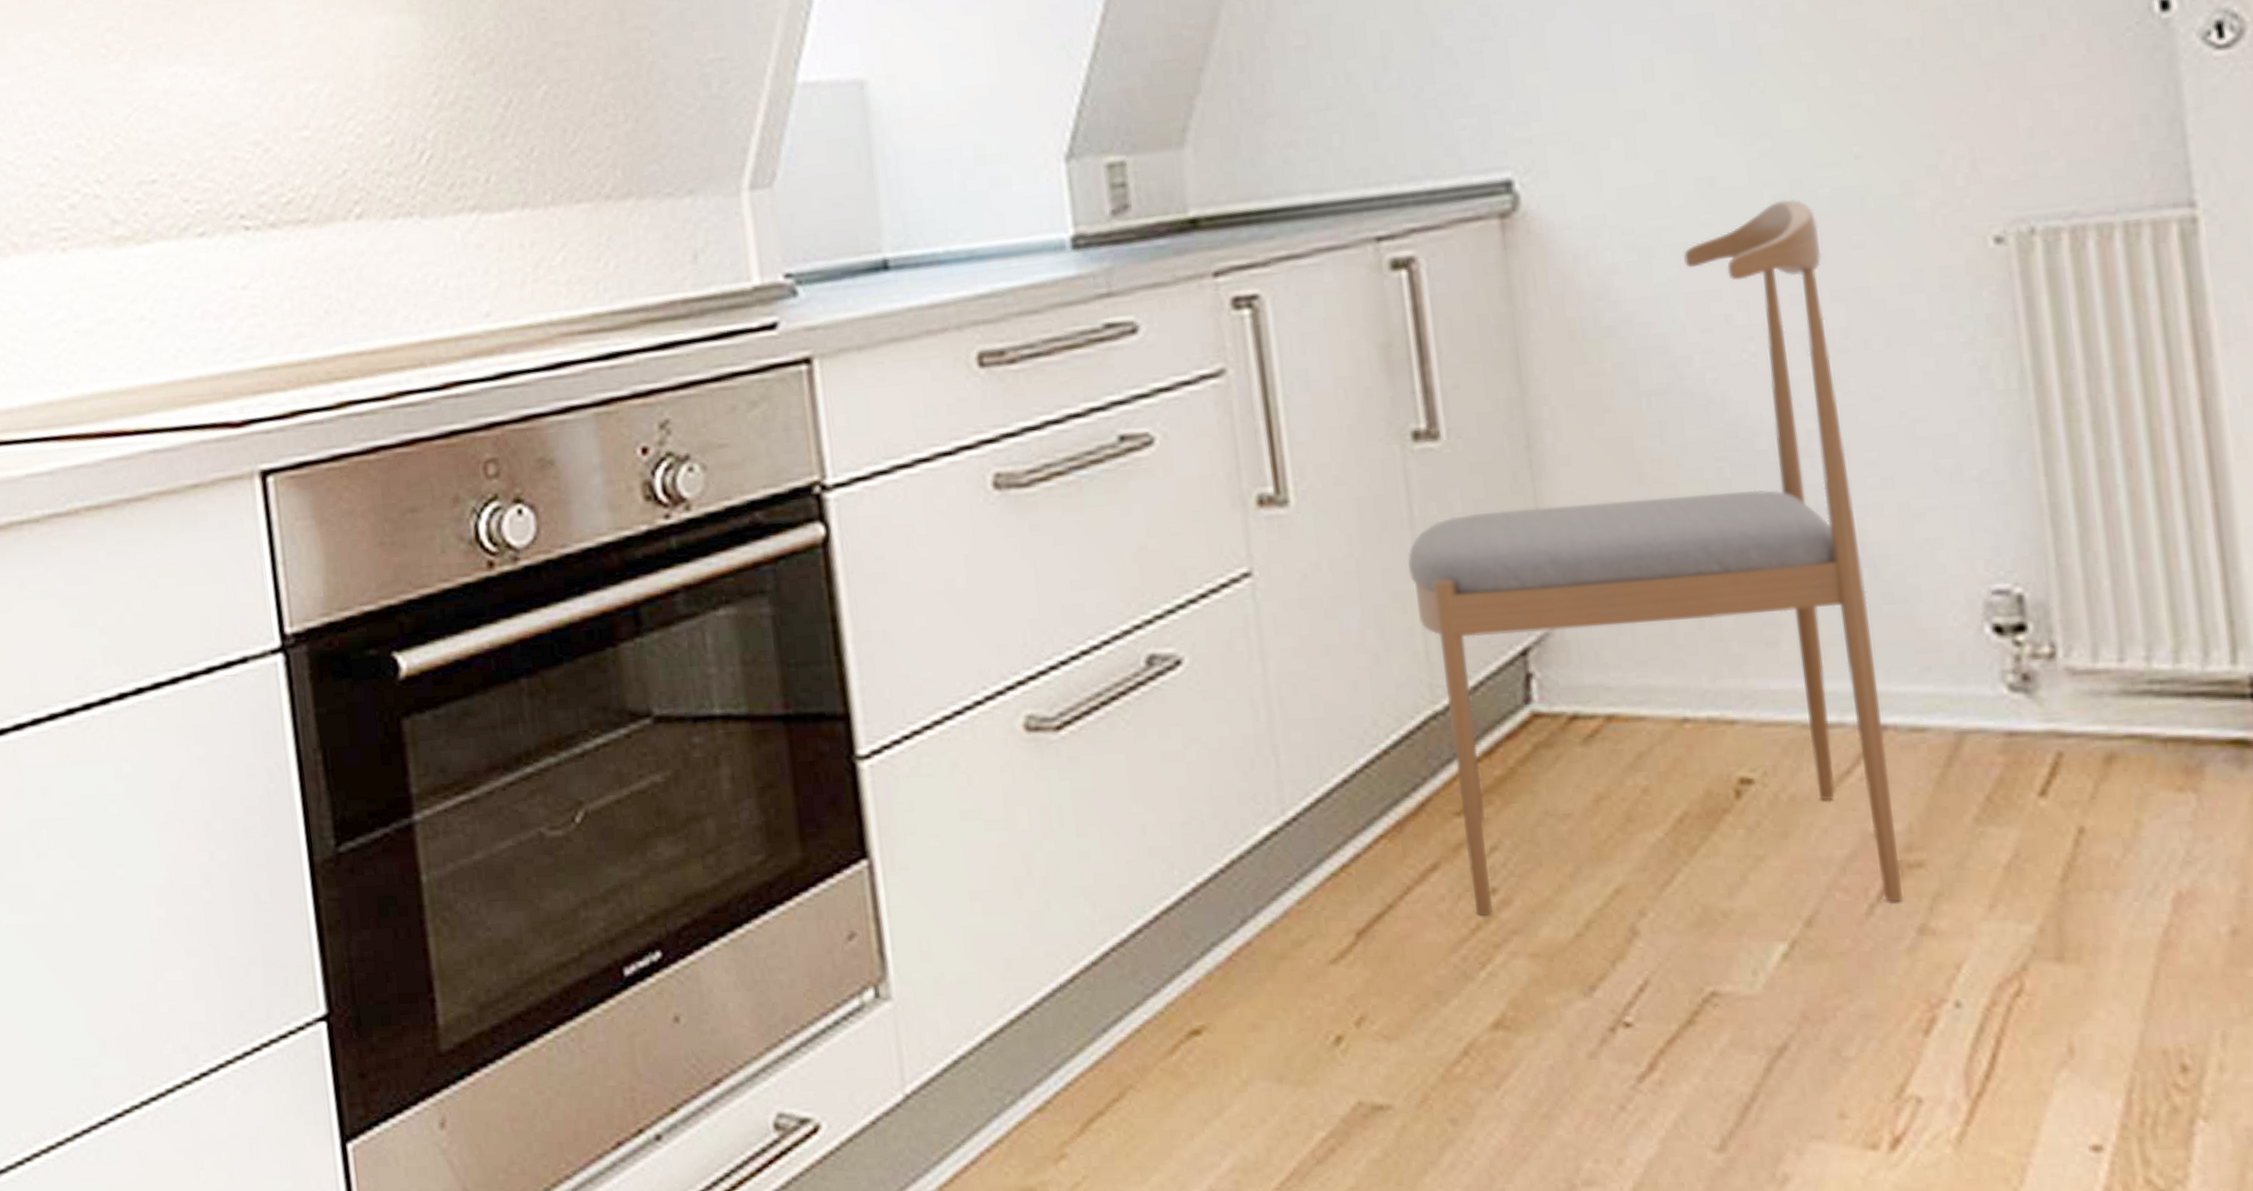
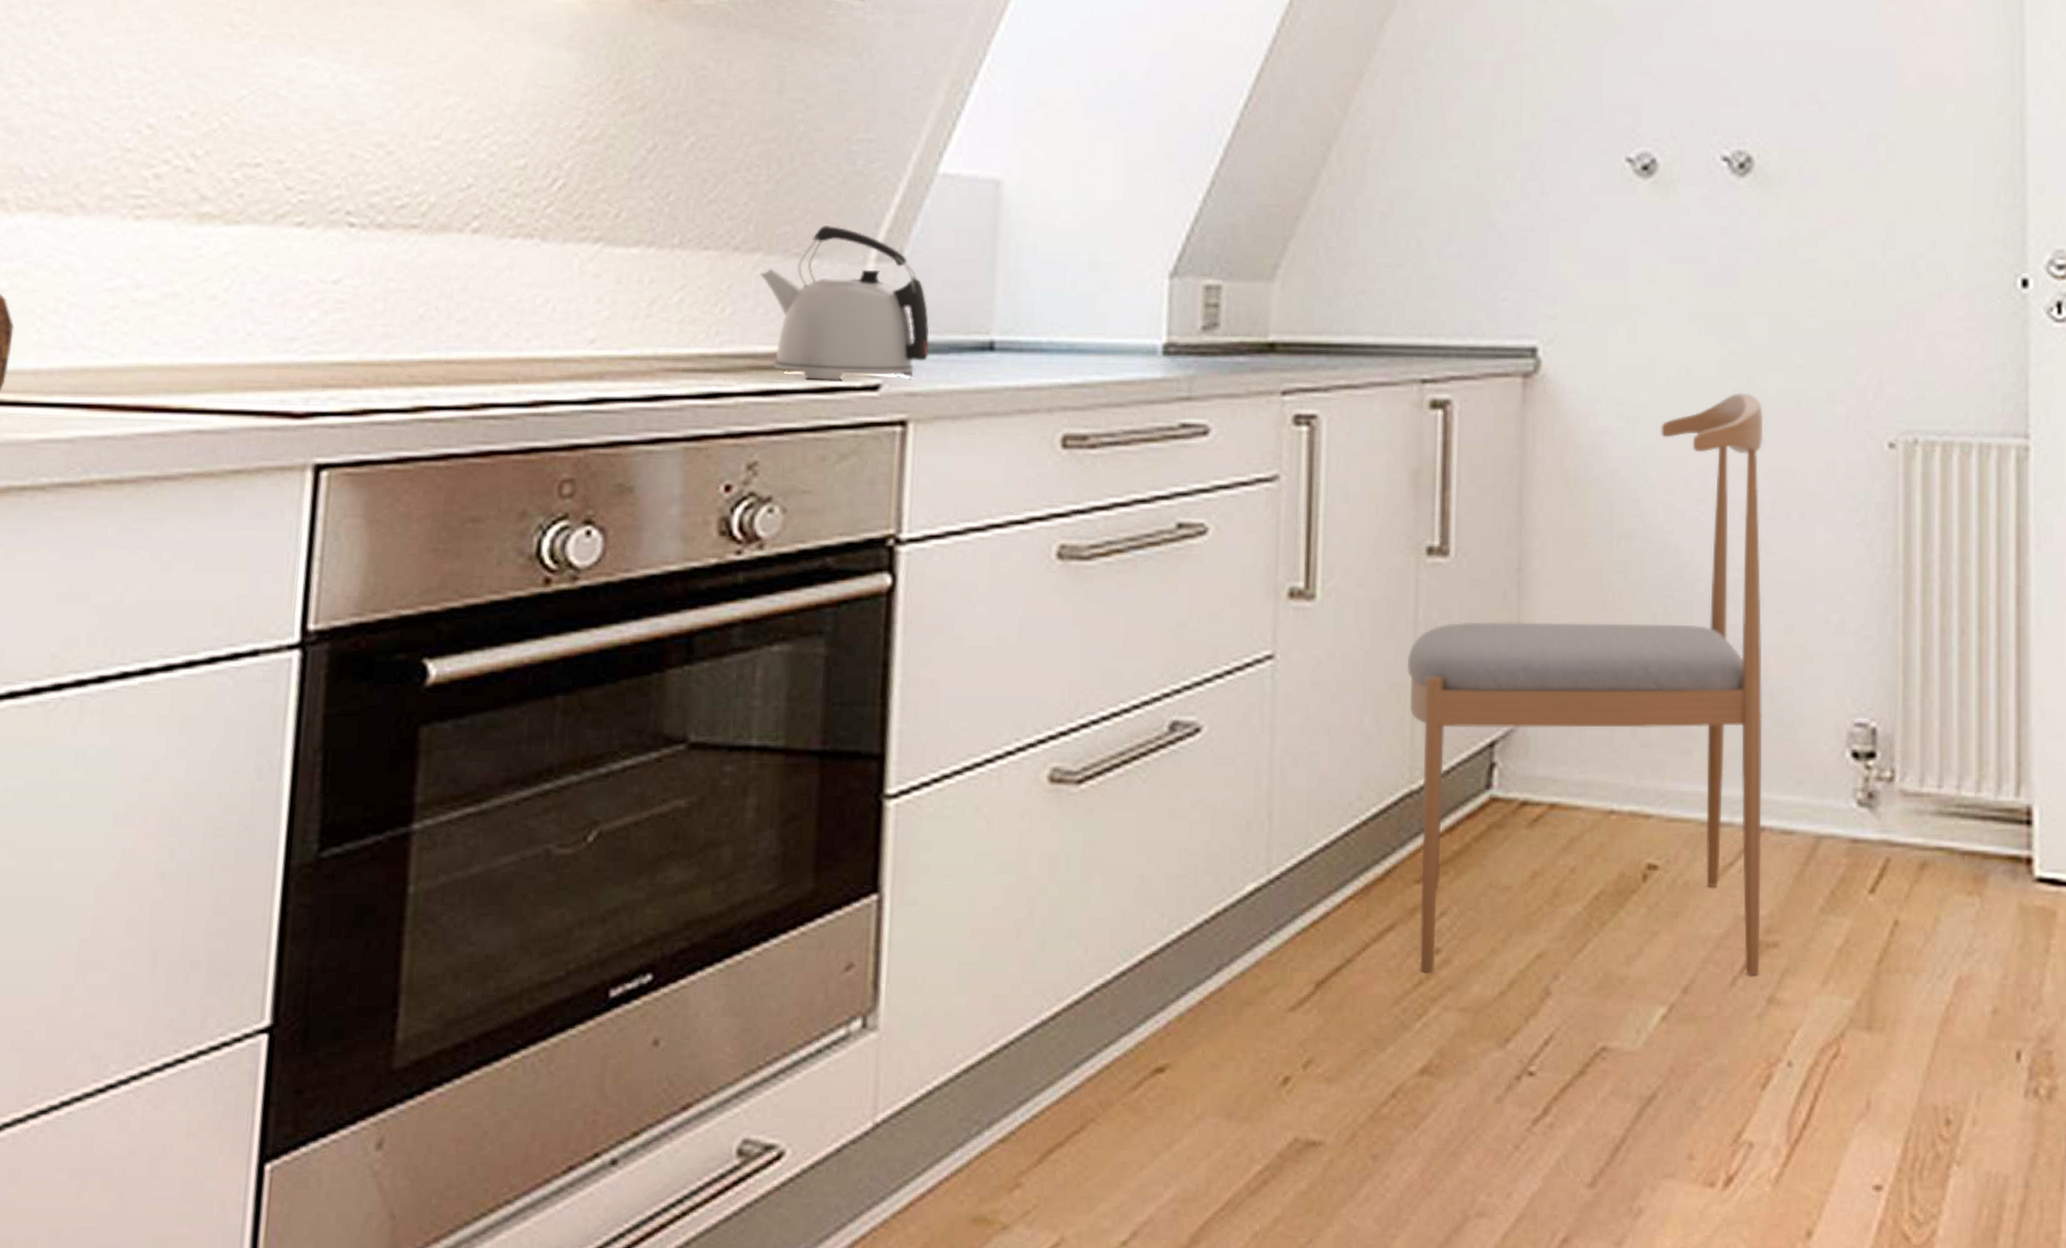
kettle: none [636,157,822,326] -> present [760,225,929,380]

